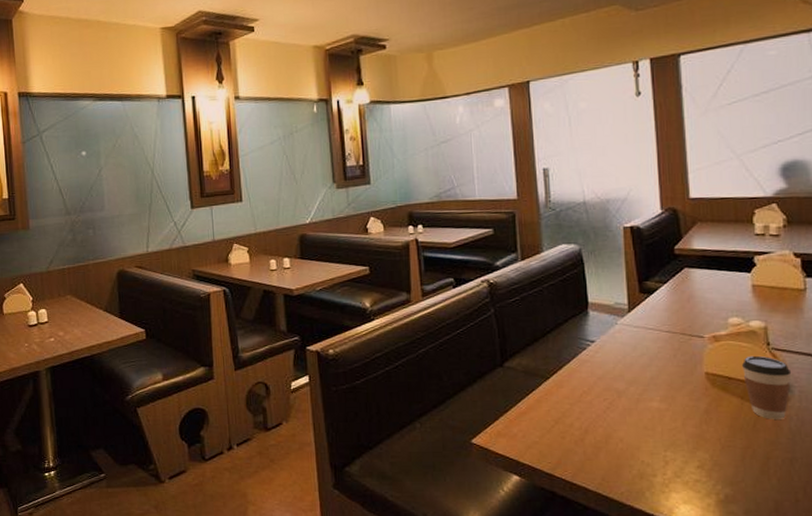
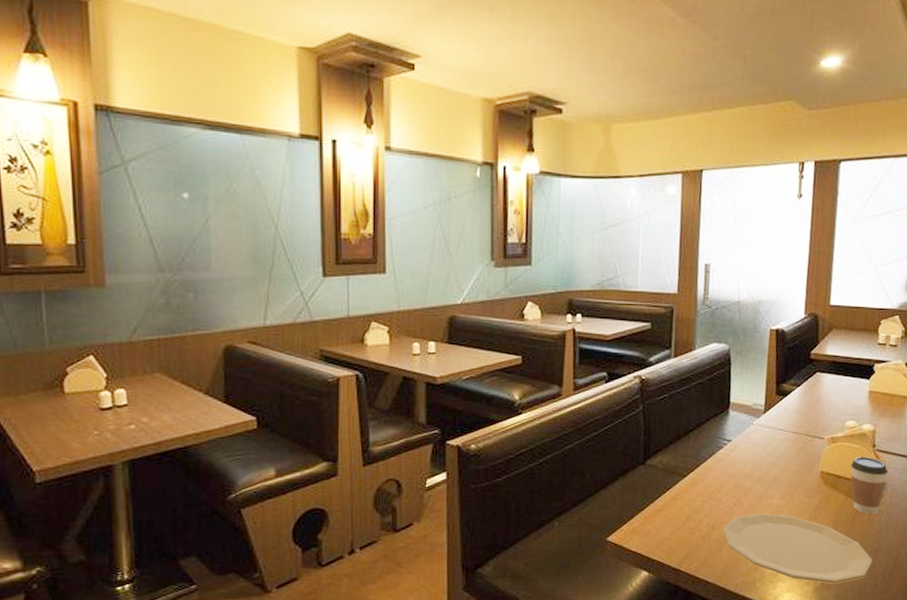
plate: none [596,417,788,497] -> present [722,513,873,584]

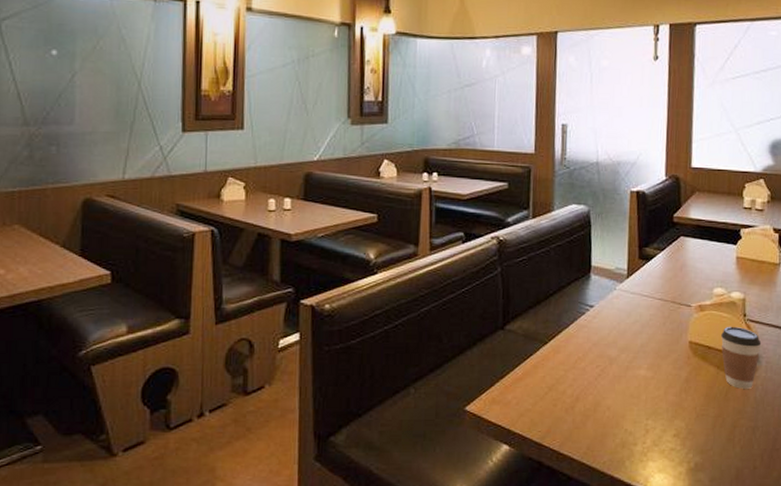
plate: present [722,513,873,584] -> none [586,385,750,465]

